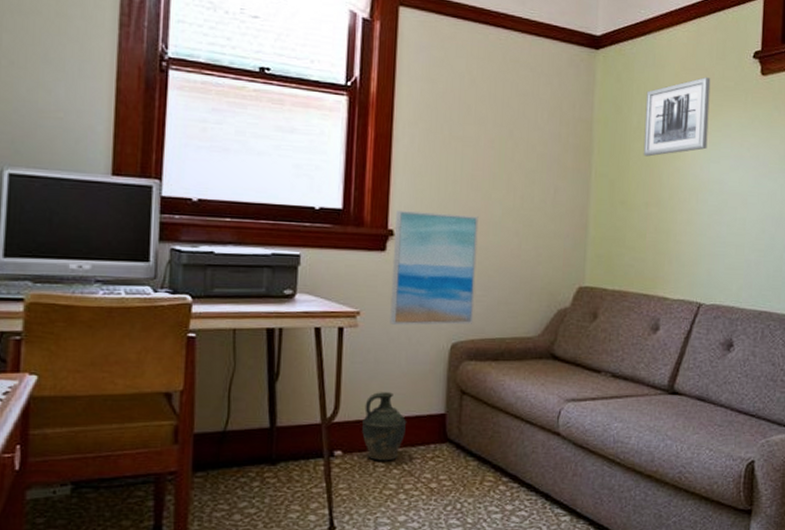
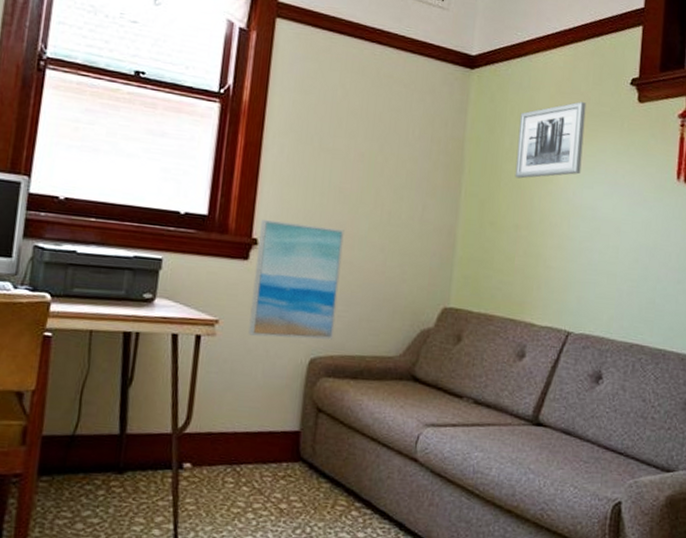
ceramic jug: present [362,392,407,461] -> none [213,404,260,477]

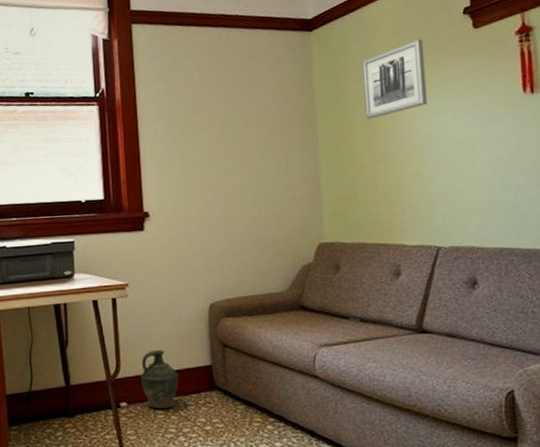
ceramic jug: none [213,404,260,477] -> present [141,350,179,409]
wall art: present [248,219,344,340] -> none [148,192,227,292]

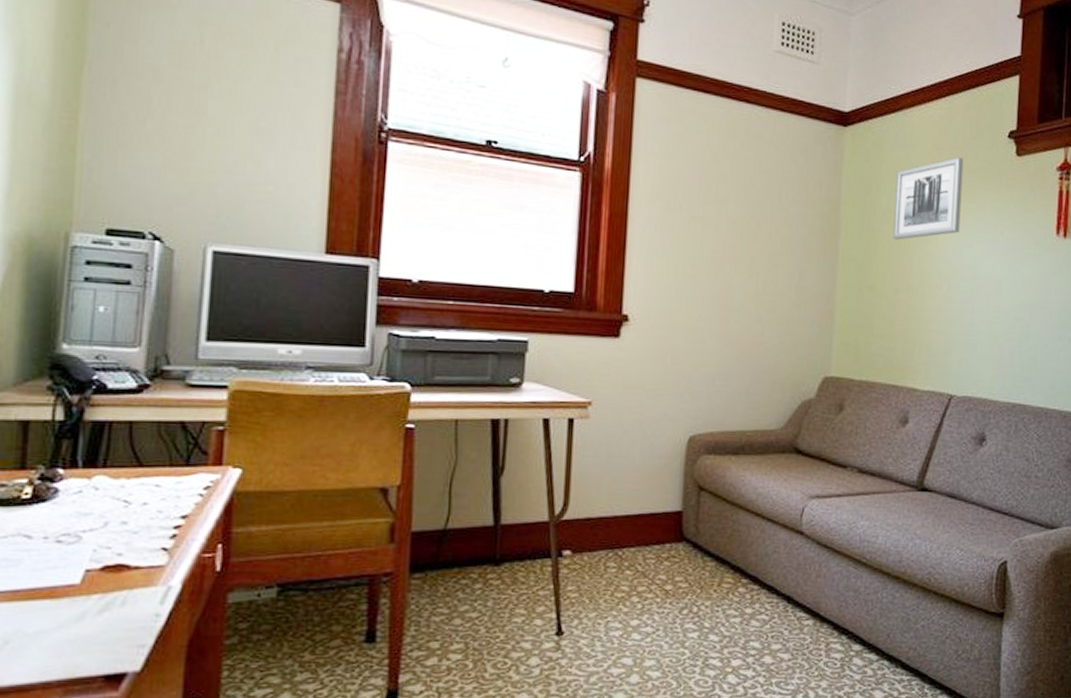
ceramic jug: present [141,350,179,409] -> none [593,488,641,562]

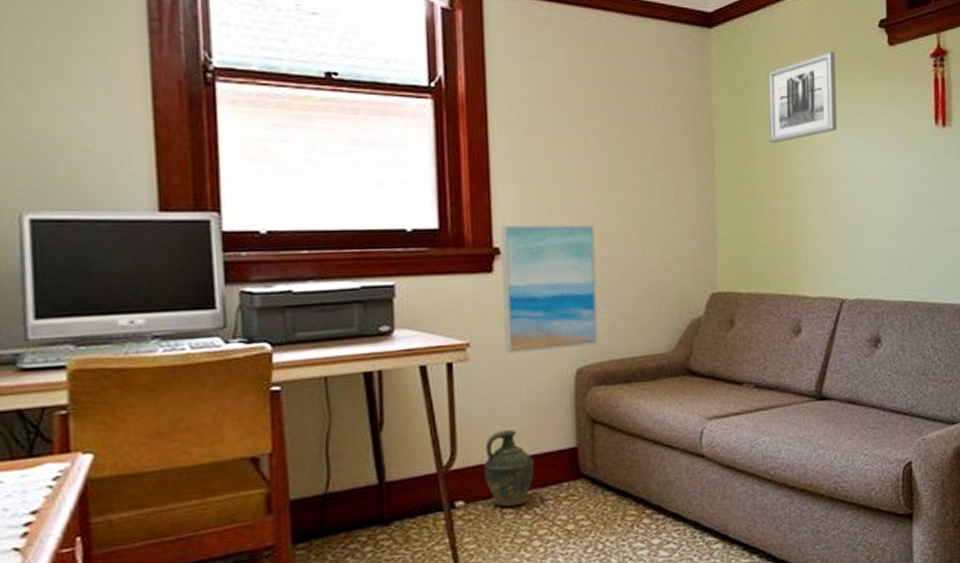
ceramic jug: none [593,488,641,562] -> present [484,430,535,507]
wall art: none [623,293,719,417] -> present [499,224,599,354]

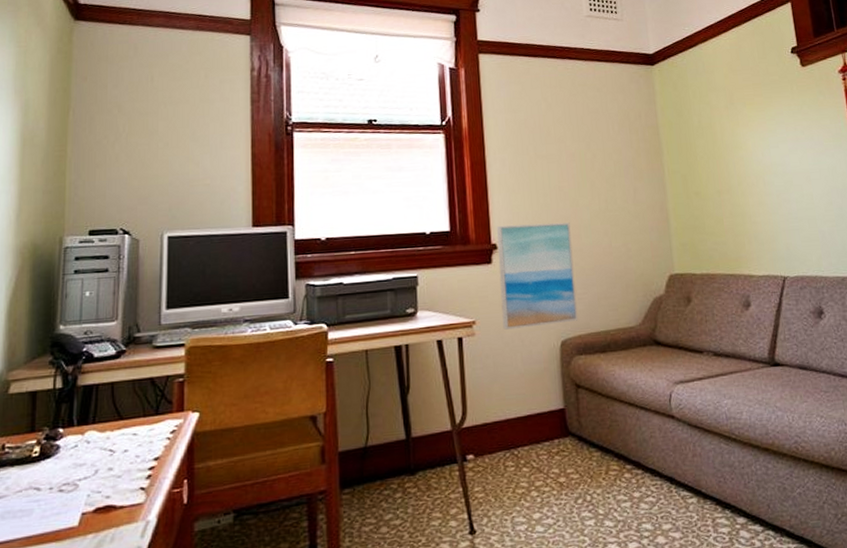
ceramic jug: present [484,430,535,507] -> none [489,393,530,461]
wall art: present [767,52,837,144] -> none [701,75,765,151]

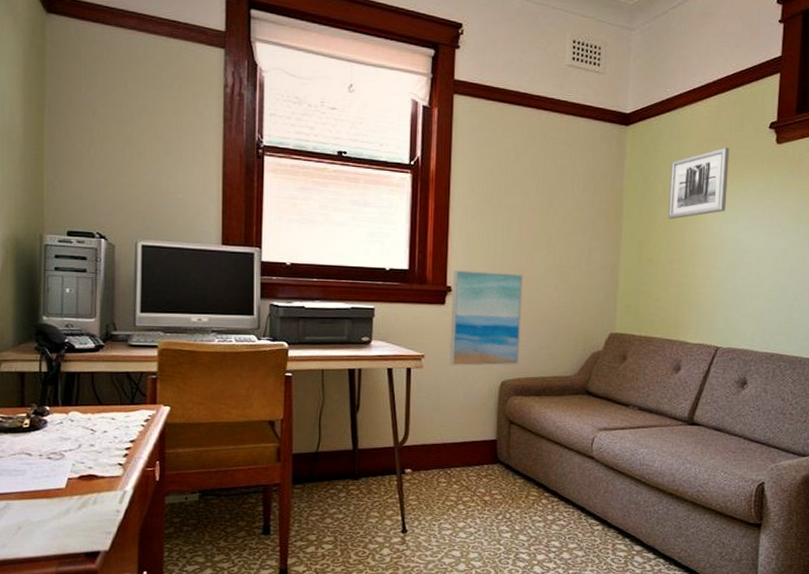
wall art: none [701,75,765,151] -> present [667,147,730,219]

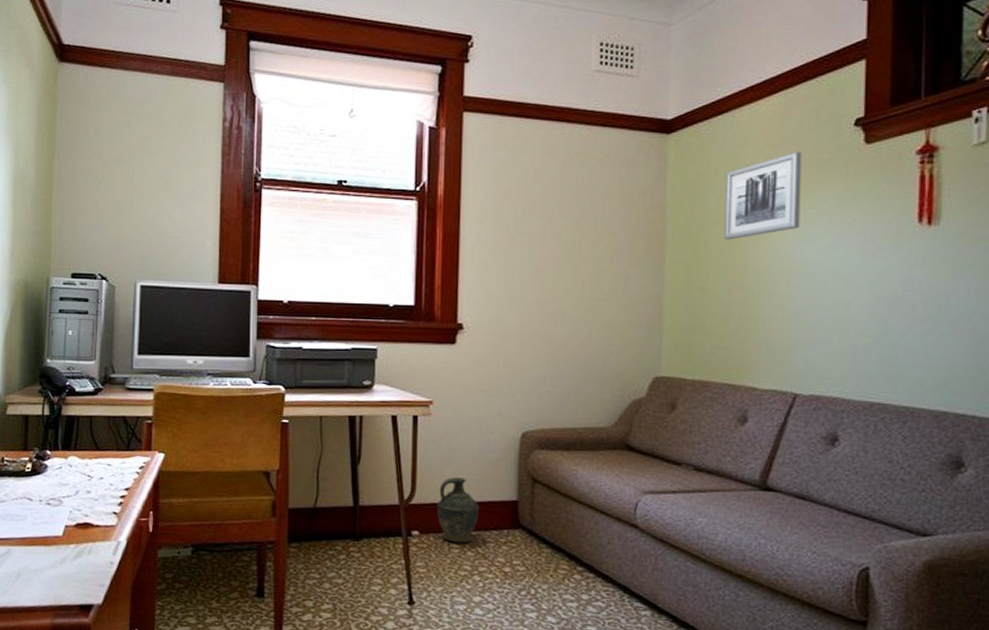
ceramic jug: none [428,421,465,478] -> present [437,477,480,543]
wall art: present [449,269,523,366] -> none [461,304,546,415]

